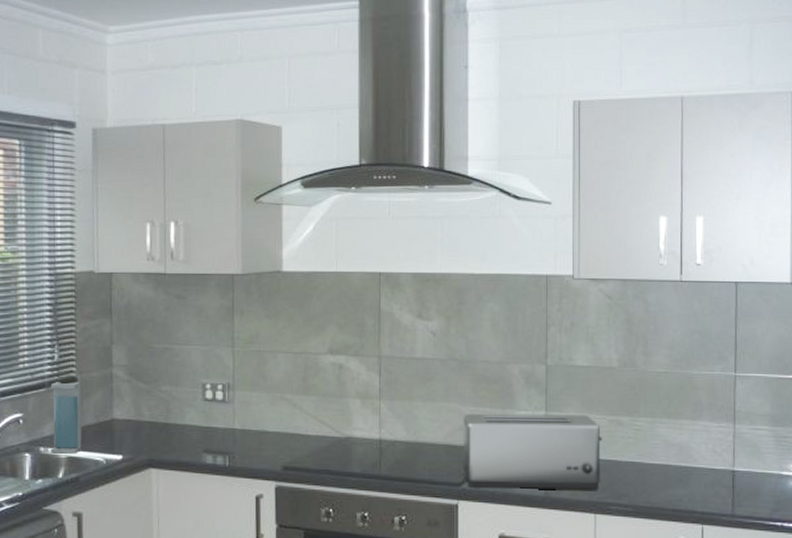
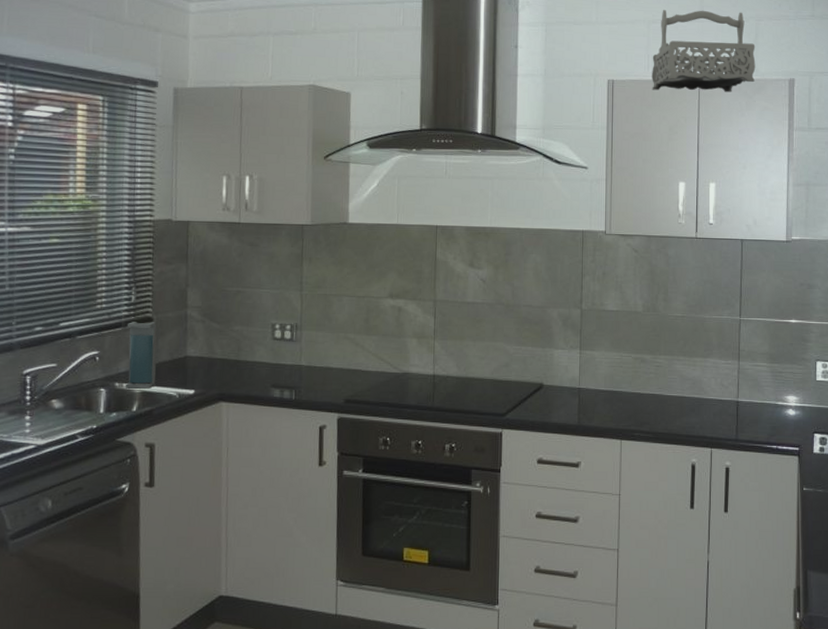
toaster: present [463,413,602,490] -> none [507,351,628,419]
decorative basket: none [625,14,751,111] -> present [652,9,756,93]

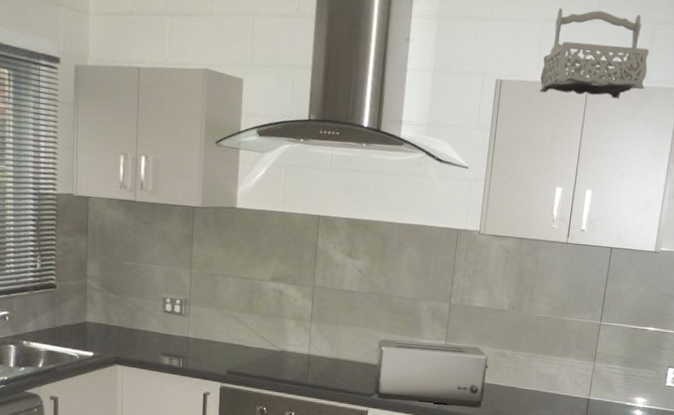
soap dispenser: present [125,322,157,389] -> none [32,287,60,348]
toaster: none [507,351,628,419] -> present [374,339,489,407]

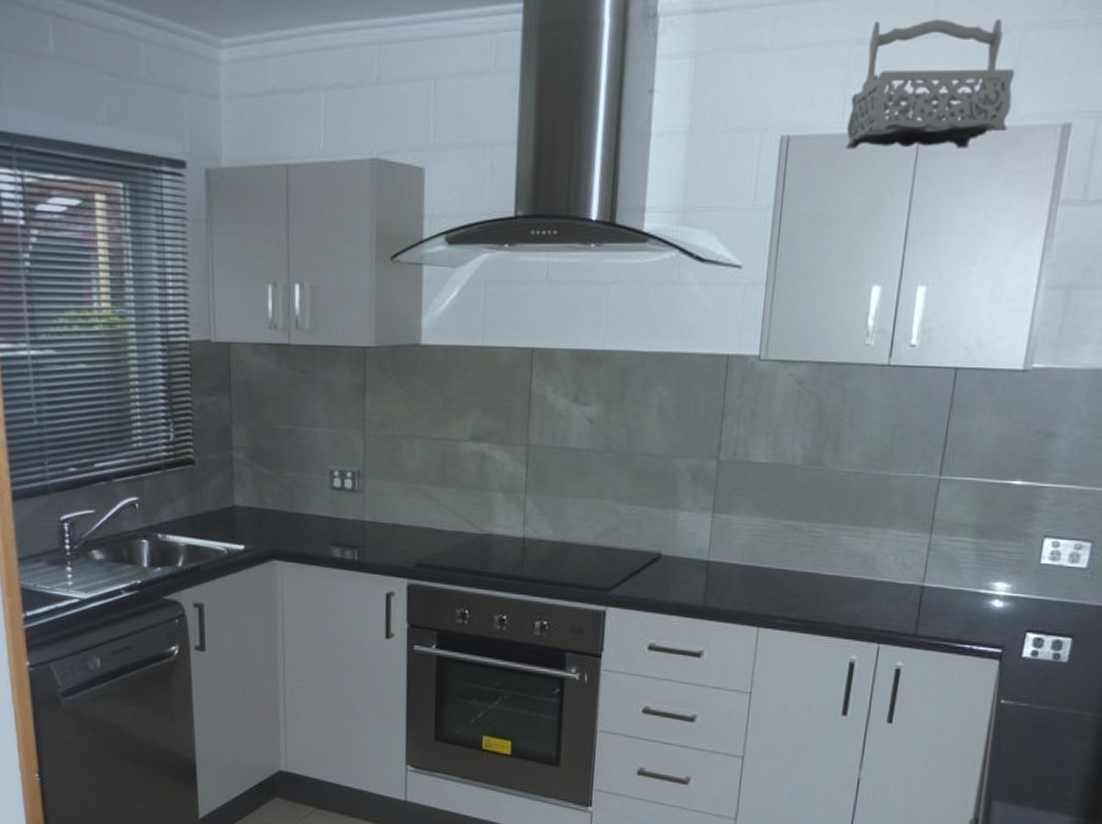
toaster: present [374,339,489,407] -> none [613,512,775,602]

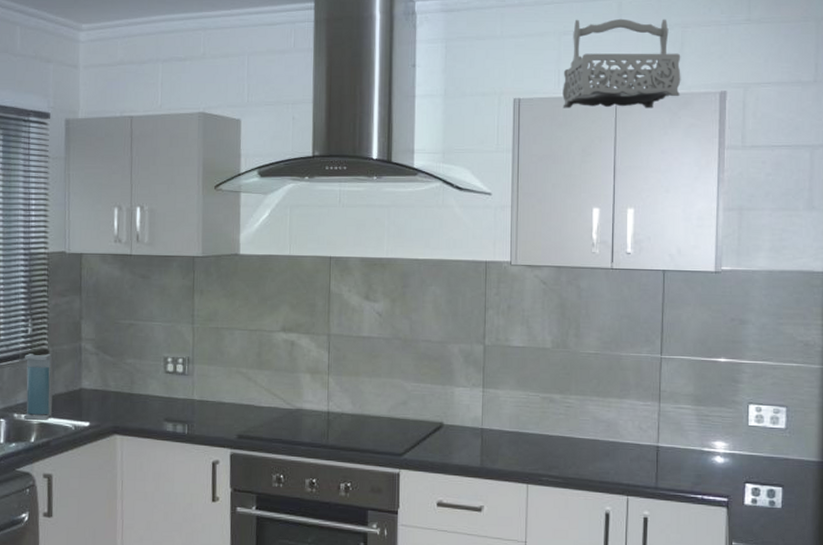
soap dispenser: none [166,464,202,542] -> present [23,354,53,420]

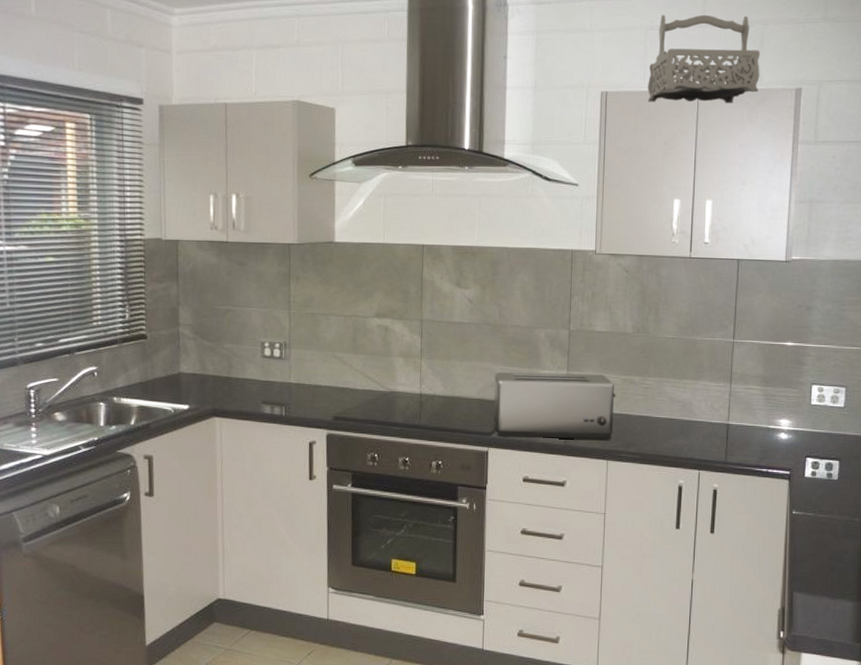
soap dispenser: present [23,354,53,420] -> none [122,339,152,403]
toaster: none [404,389,535,462] -> present [493,371,616,440]

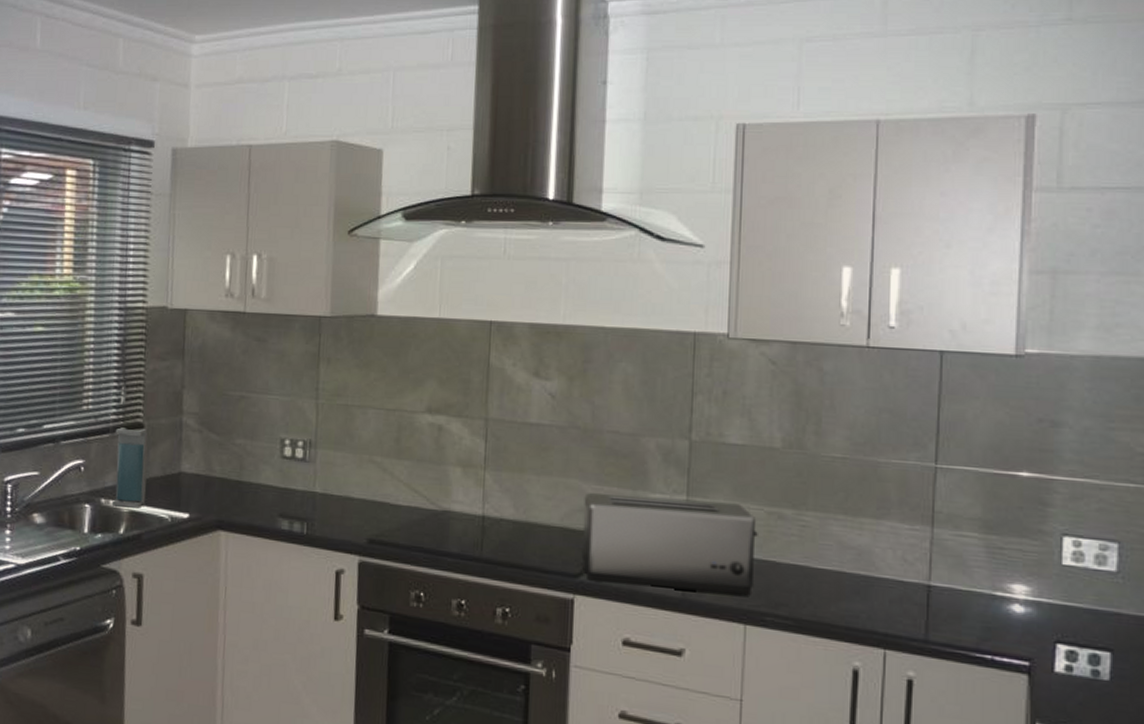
soap dispenser: none [122,339,152,403] -> present [111,427,149,508]
decorative basket: present [647,14,761,104] -> none [803,19,971,137]

